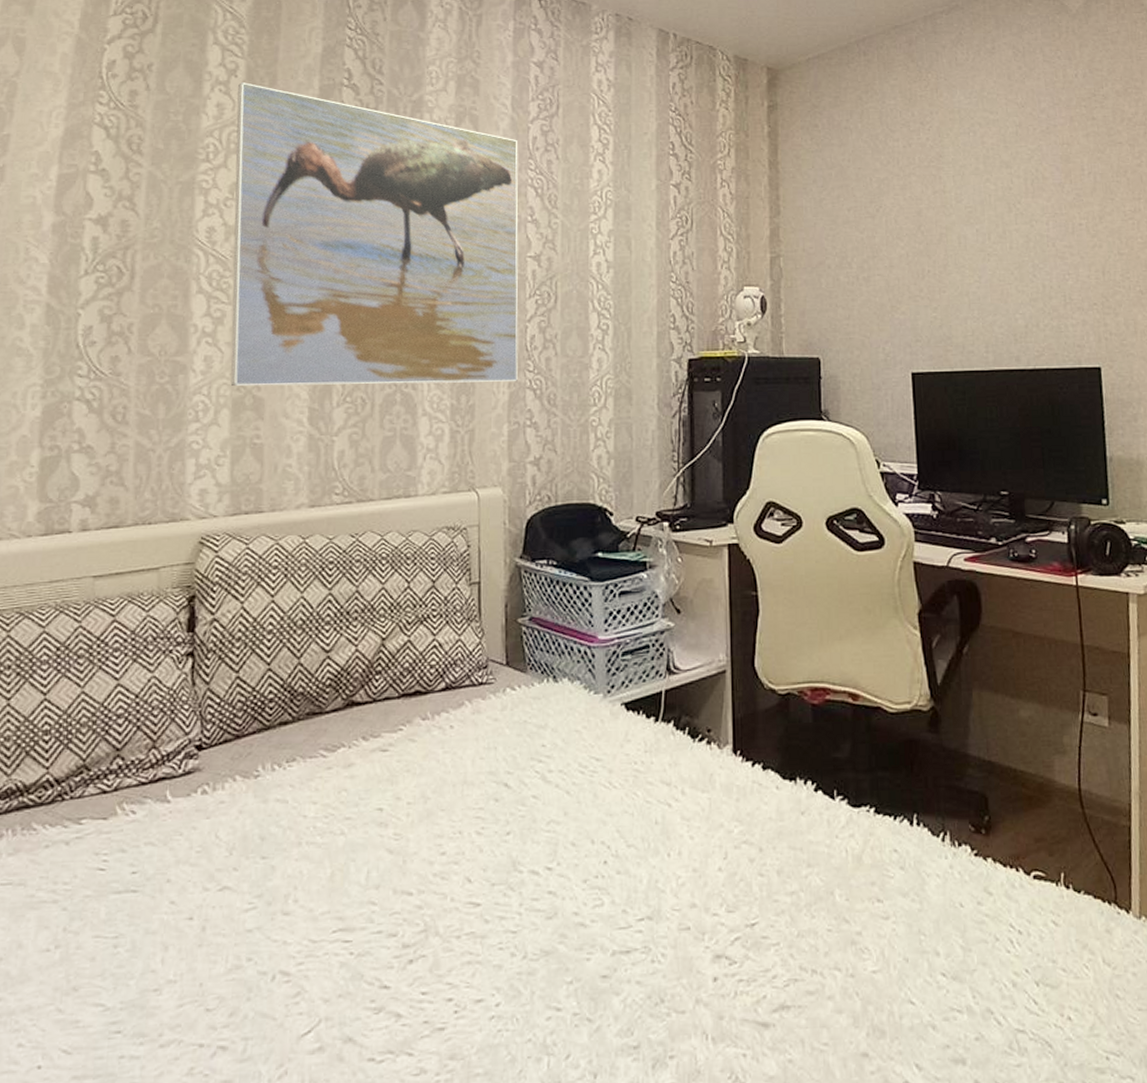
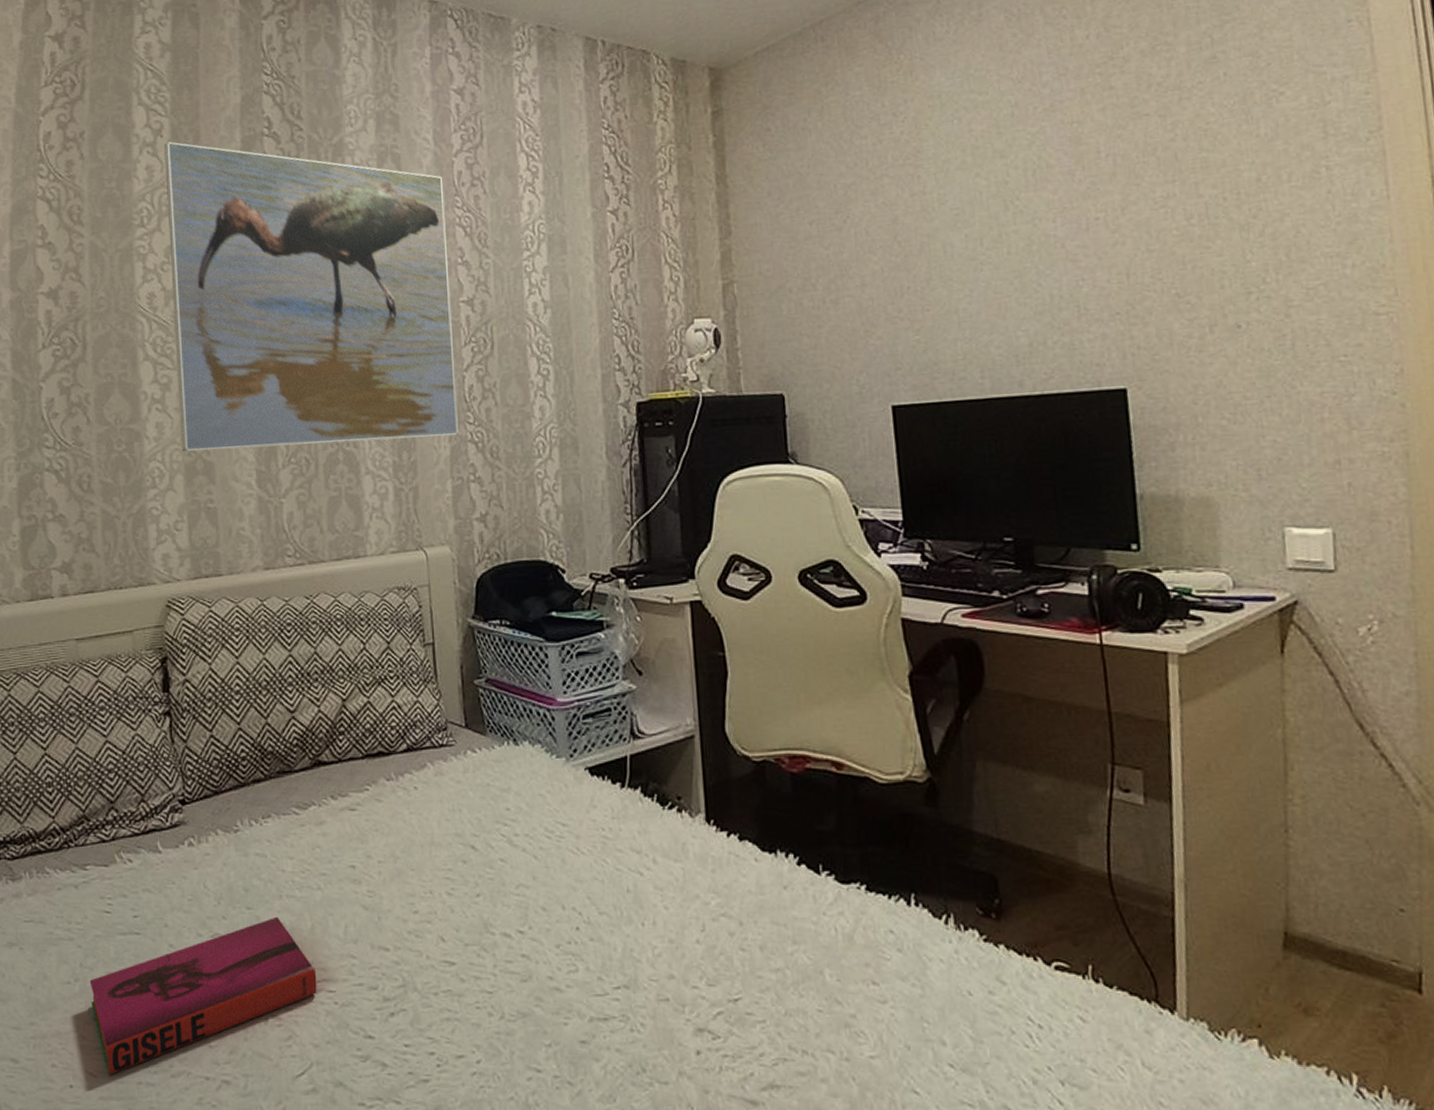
hardback book: none [72,865,333,1051] -> present [89,916,317,1075]

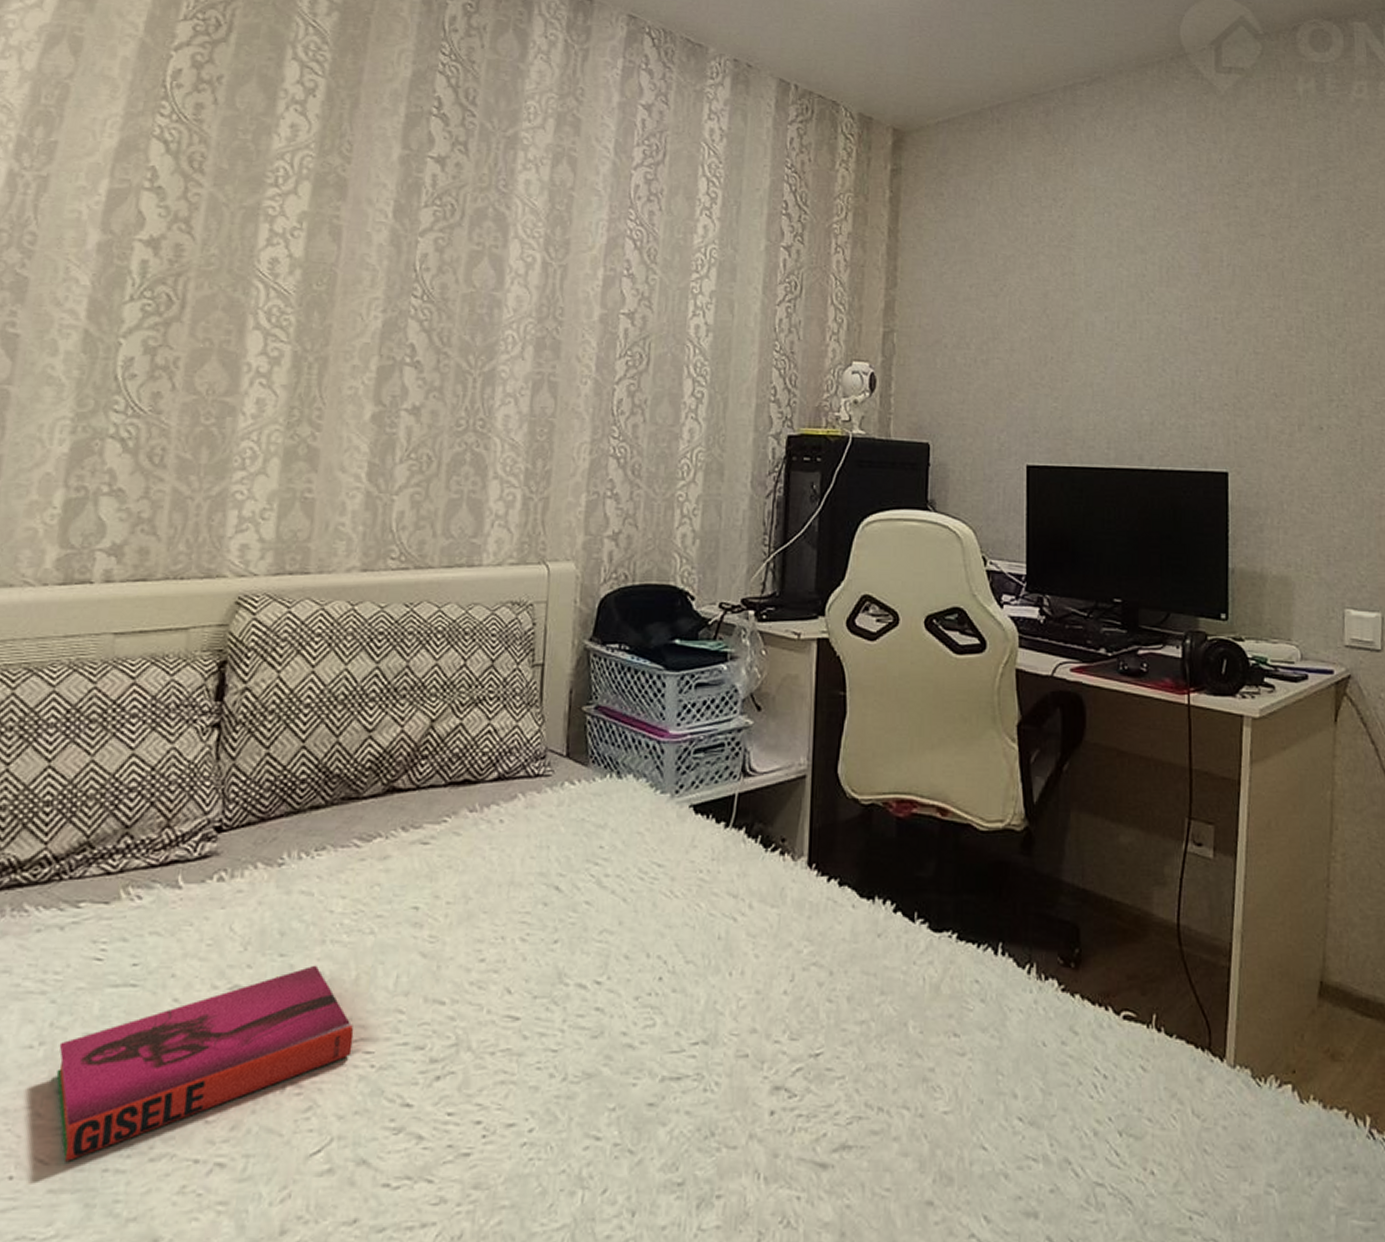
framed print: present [164,141,458,452] -> none [283,103,619,449]

